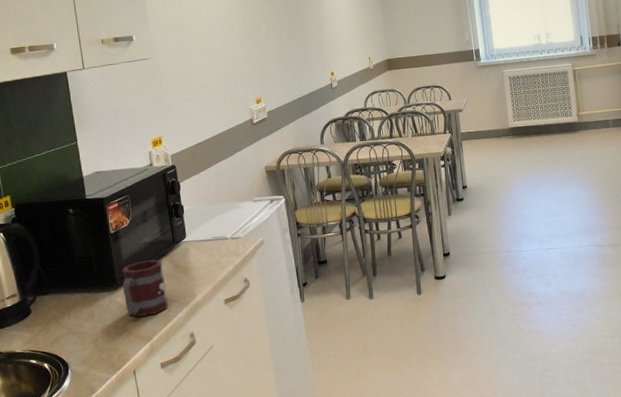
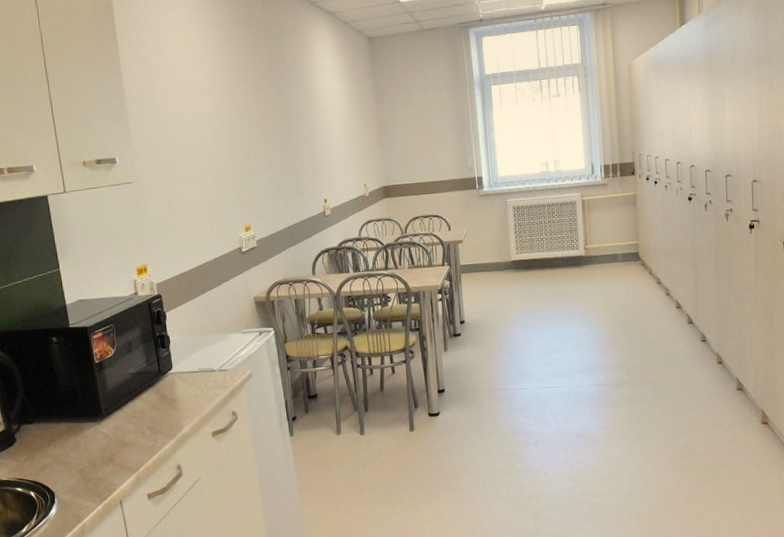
mug: present [122,259,169,317] -> none [107,390,155,448]

